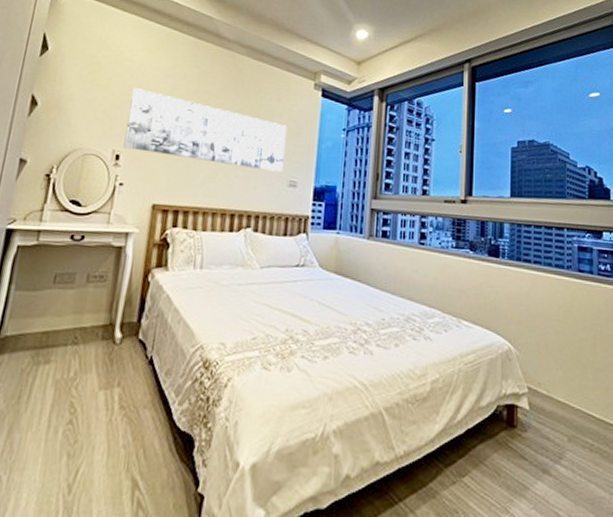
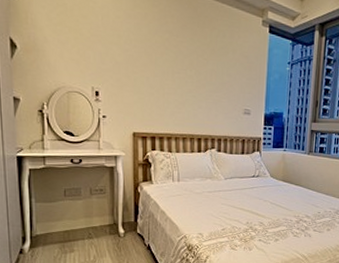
wall art: present [123,88,287,172] -> none [100,29,239,102]

